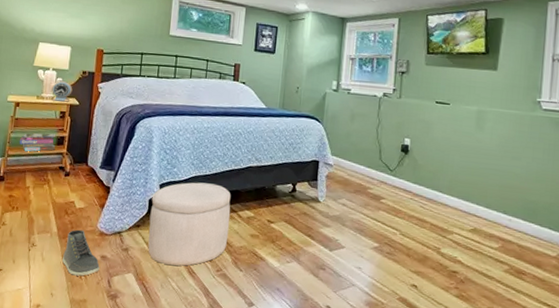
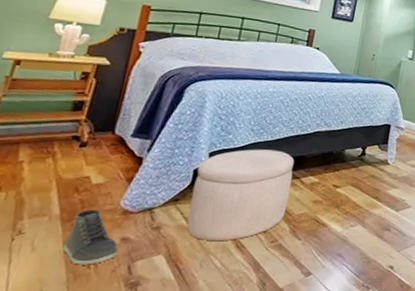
books: present [20,133,56,152] -> none [15,96,73,120]
alarm clock: present [51,80,73,102] -> none [70,36,104,62]

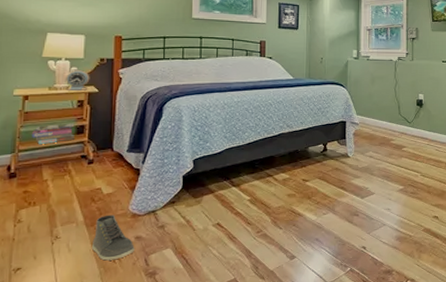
books: none [15,96,73,120] -> present [32,123,75,145]
alarm clock: none [70,36,104,62] -> present [66,69,90,91]
ottoman: present [186,149,295,242] -> none [185,153,267,235]

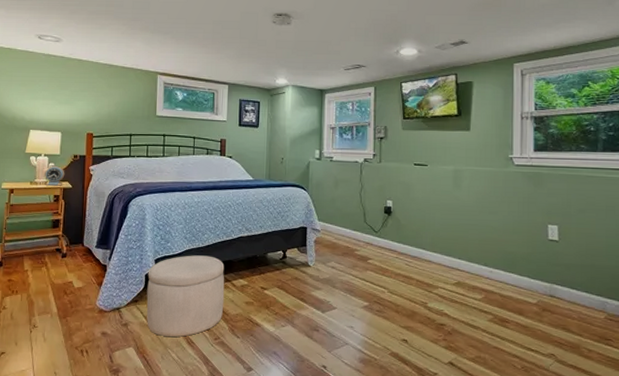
books: present [32,123,75,145] -> none [16,217,51,237]
sneaker: present [92,214,135,261] -> none [64,308,101,354]
ottoman: none [185,153,267,235] -> present [146,255,225,338]

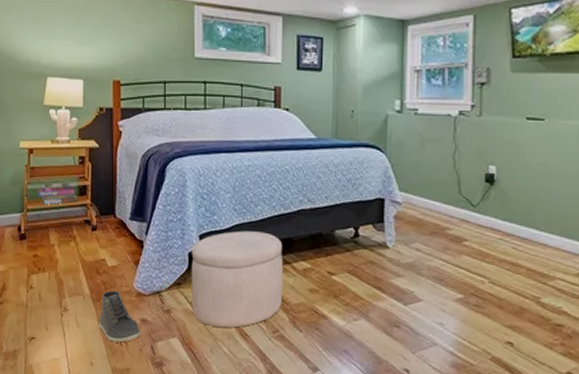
books: none [16,217,51,237] -> present [38,182,77,205]
alarm clock: present [44,165,65,186] -> none [67,120,90,145]
sneaker: none [64,308,101,354] -> present [99,290,140,343]

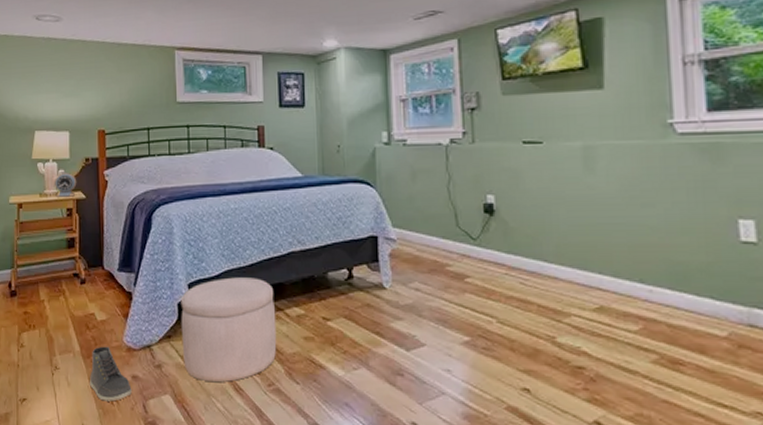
books: present [38,182,77,205] -> none [28,235,66,260]
alarm clock: none [67,120,90,145] -> present [55,172,77,197]

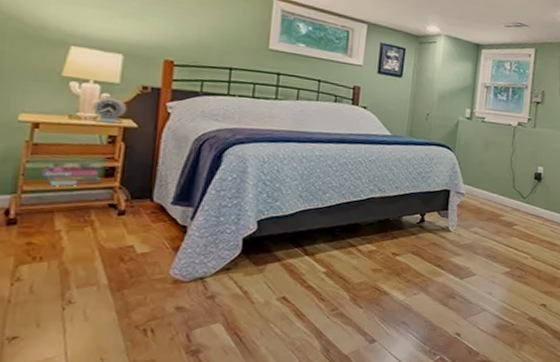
books: none [28,235,66,260] -> present [42,162,103,187]
sneaker: present [90,346,132,402] -> none [117,278,174,333]
ottoman: present [180,277,277,383] -> none [242,216,349,310]

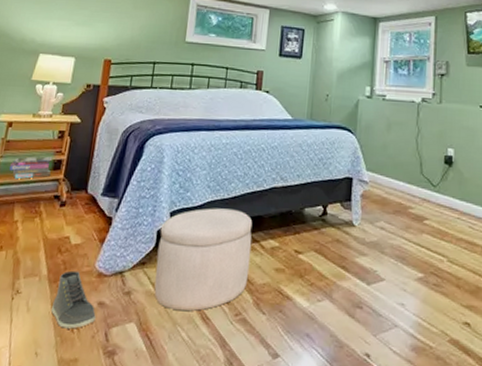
alarm clock: present [92,96,127,124] -> none [49,95,75,120]
sneaker: none [117,278,174,333] -> present [51,270,96,329]
ottoman: none [242,216,349,310] -> present [154,208,253,312]

